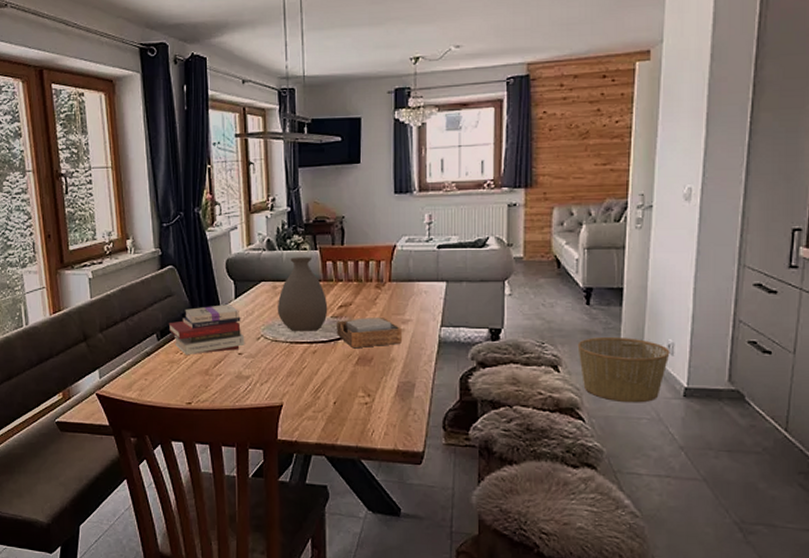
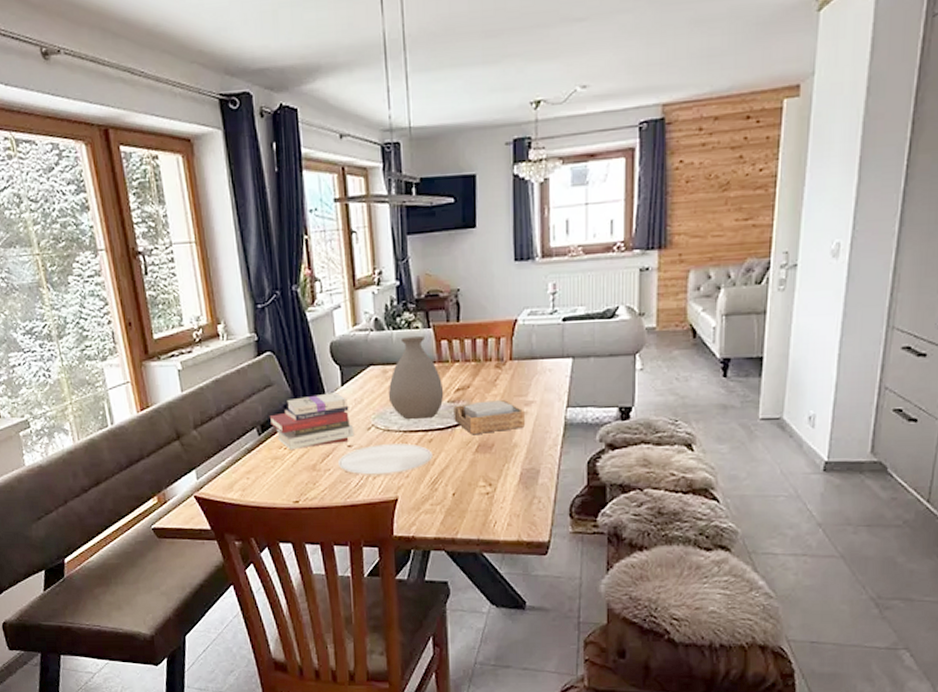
plate: none [229,353,316,383] -> present [338,443,433,476]
basket: present [577,337,670,403] -> none [713,411,811,480]

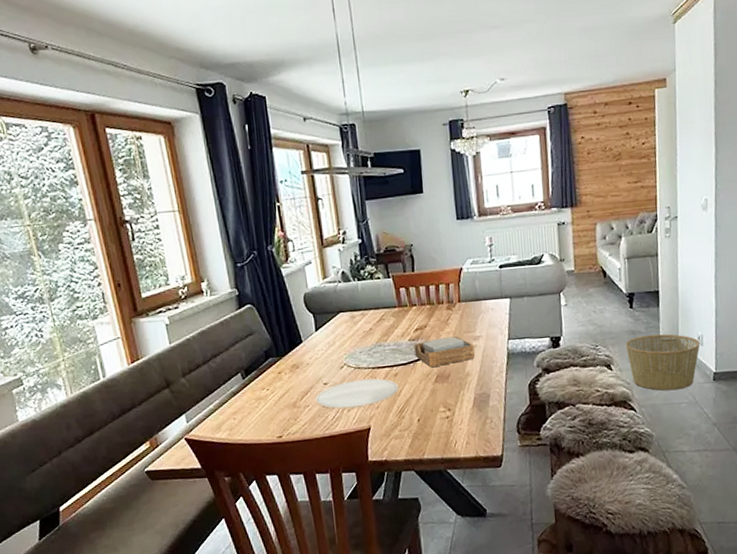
books: present [269,392,355,449] -> none [252,337,329,390]
vase: present [388,336,444,420] -> none [356,285,405,358]
basket: none [713,411,811,480] -> present [625,334,700,391]

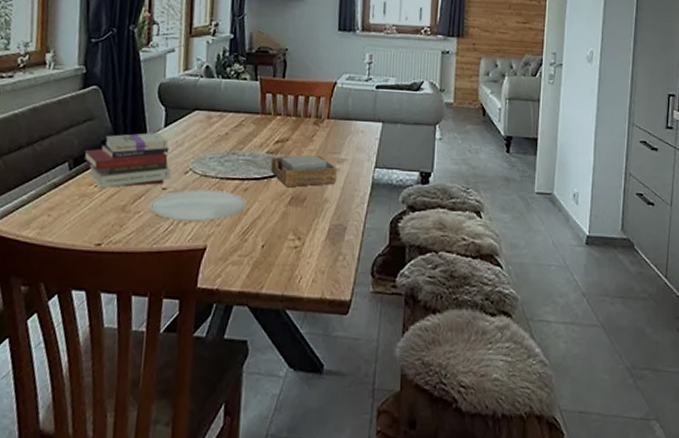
books: none [252,337,329,390] -> present [83,132,172,188]
basket: present [625,334,700,391] -> none [498,185,575,250]

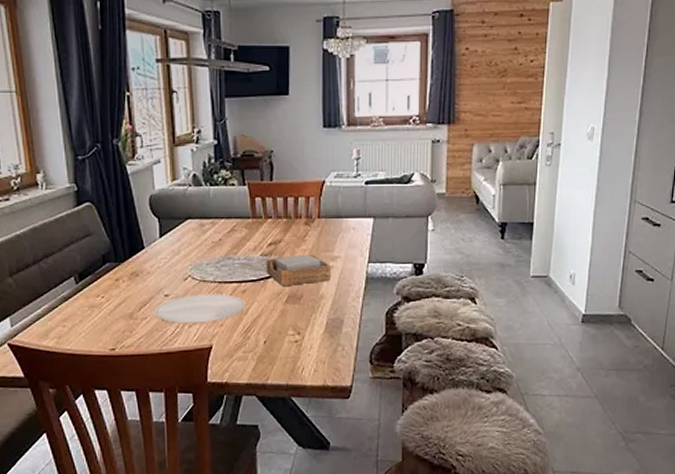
books: present [83,132,172,188] -> none [87,244,172,298]

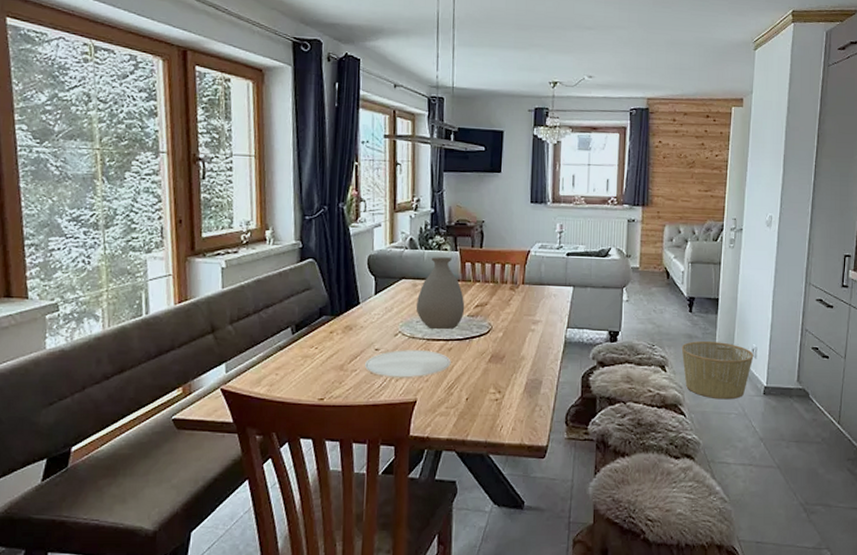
vase: none [204,193,257,272] -> present [415,257,465,330]
napkin holder: present [266,255,331,287] -> none [472,317,532,347]
basket: none [492,269,572,330] -> present [681,341,754,400]

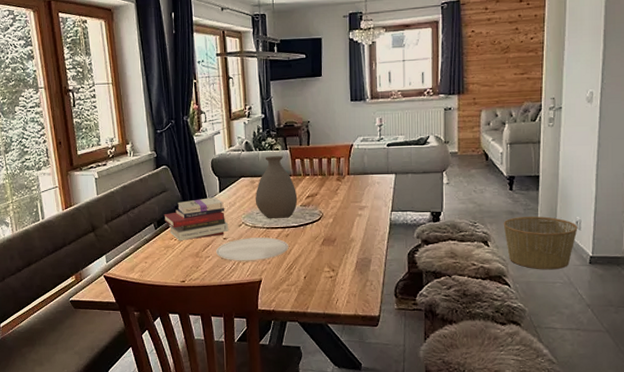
books: none [304,300,383,349] -> present [163,197,229,240]

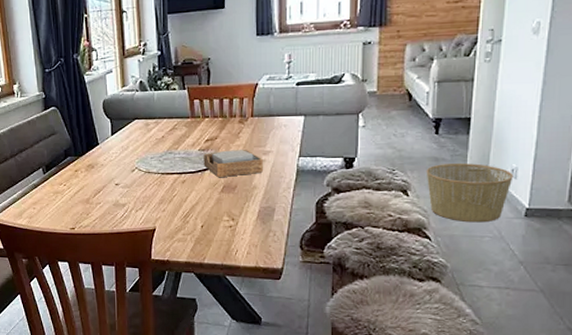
books: present [163,197,229,240] -> none [52,141,121,186]
plate: present [216,237,289,262] -> none [108,183,185,210]
vase: present [255,156,298,219] -> none [149,96,196,165]
napkin holder: none [305,205,359,232] -> present [203,150,263,178]

